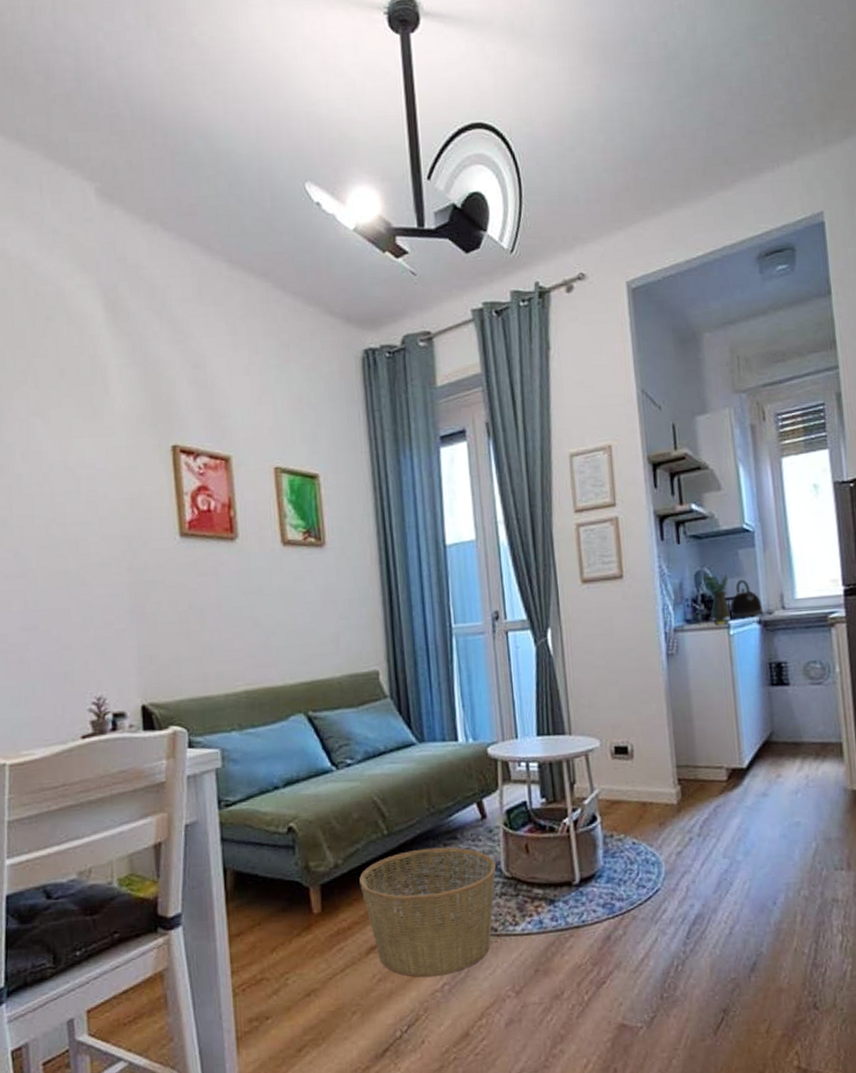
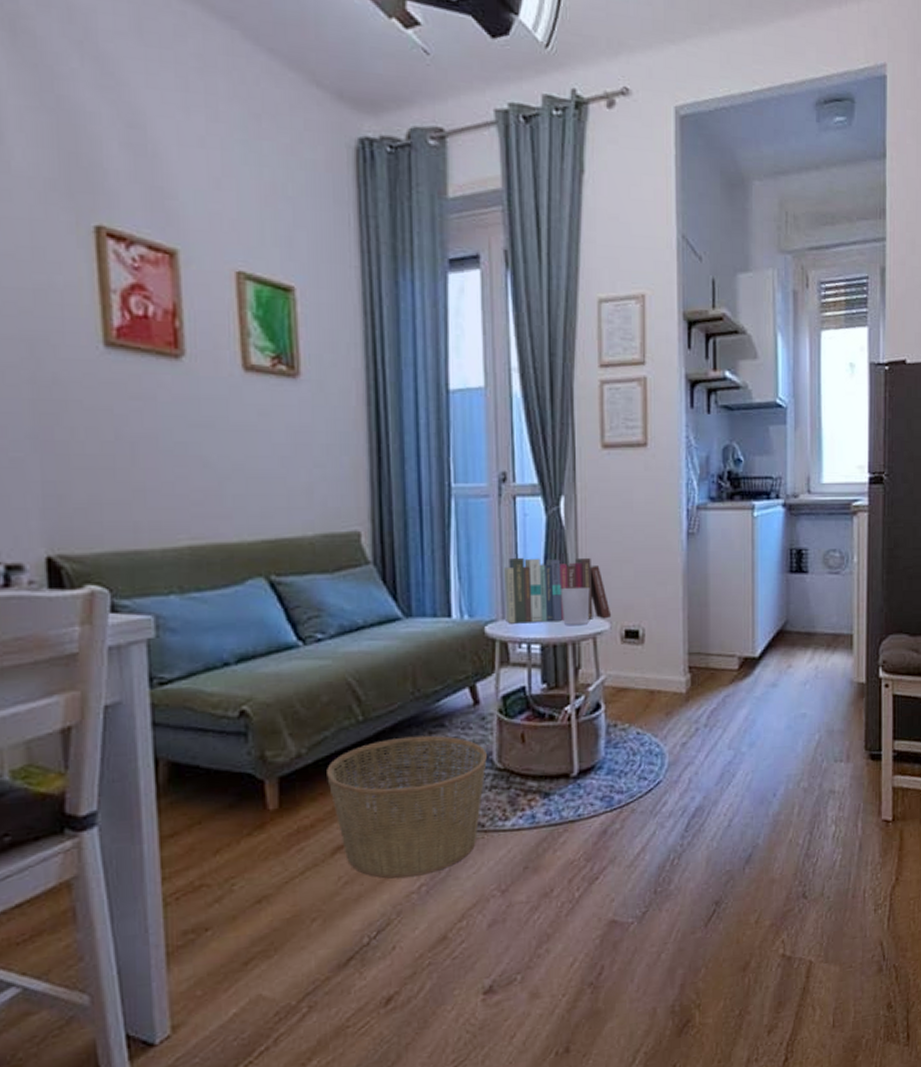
books: none [502,681,601,745] -> present [505,557,612,624]
candle holder: none [552,709,581,744] -> present [560,588,590,625]
vase: present [702,573,731,626] -> none [730,447,757,506]
kettle: present [730,579,764,619] -> none [757,458,789,500]

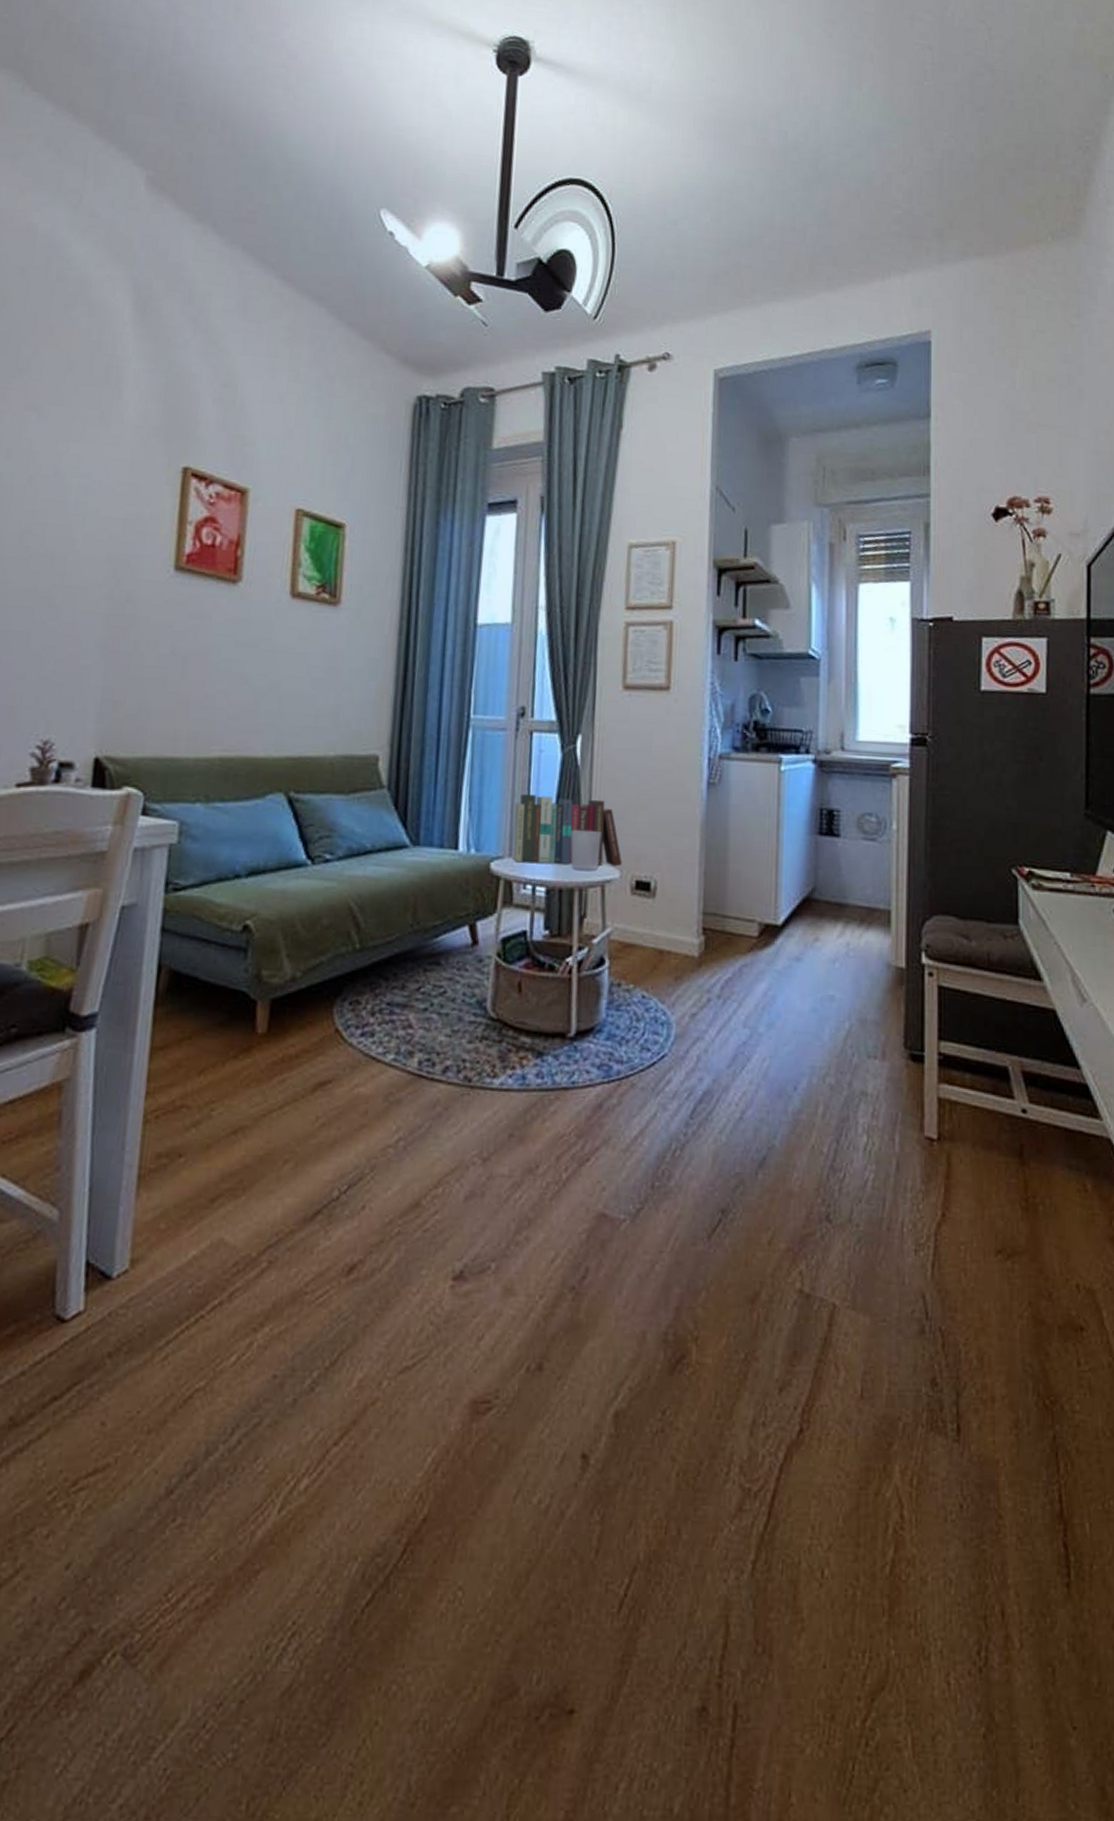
basket: present [327,735,487,878] -> none [317,971,481,1128]

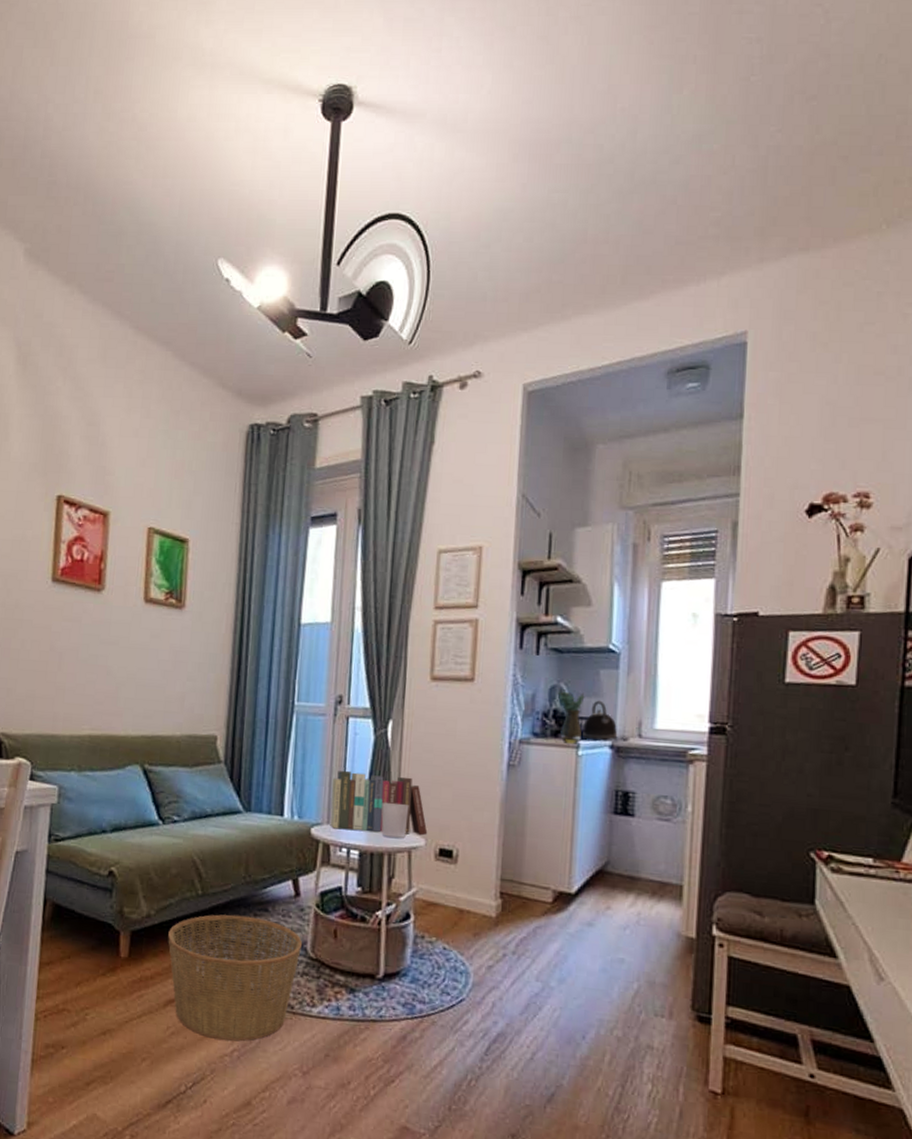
basket: none [317,971,481,1128] -> present [168,914,302,1042]
vase: none [757,697,786,759] -> present [557,688,585,744]
kettle: none [785,710,821,755] -> present [582,700,618,741]

